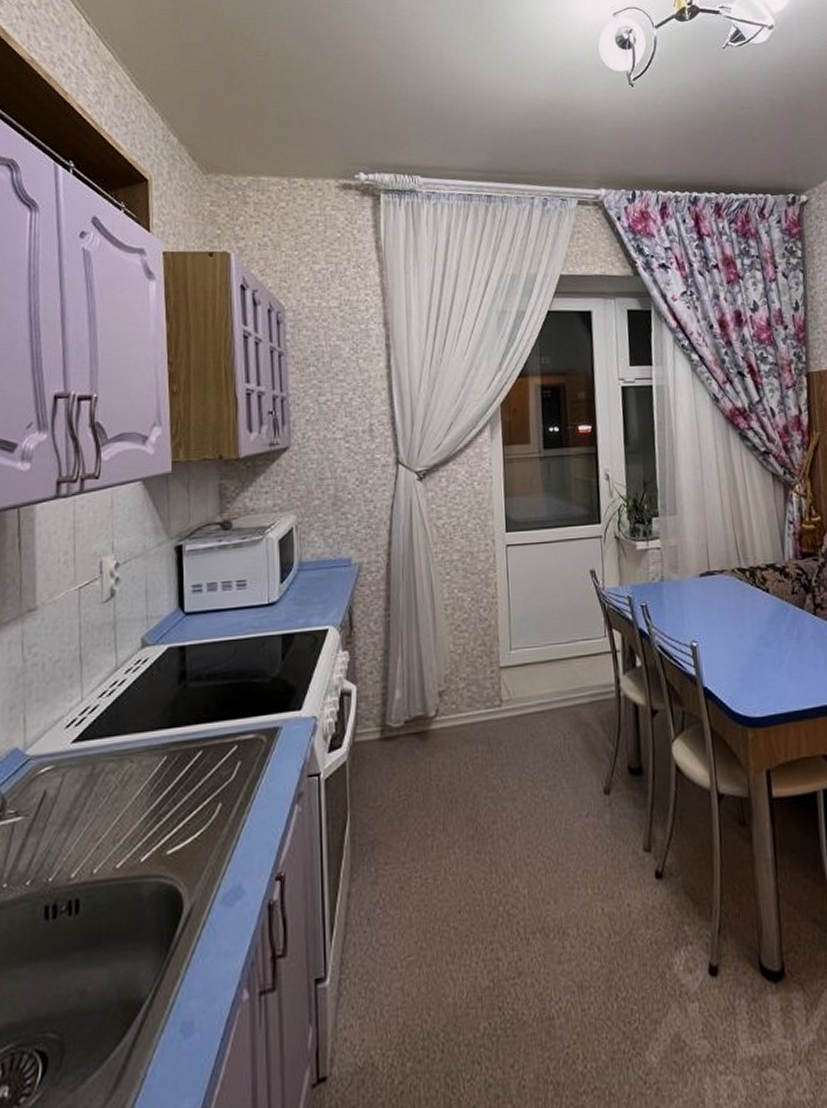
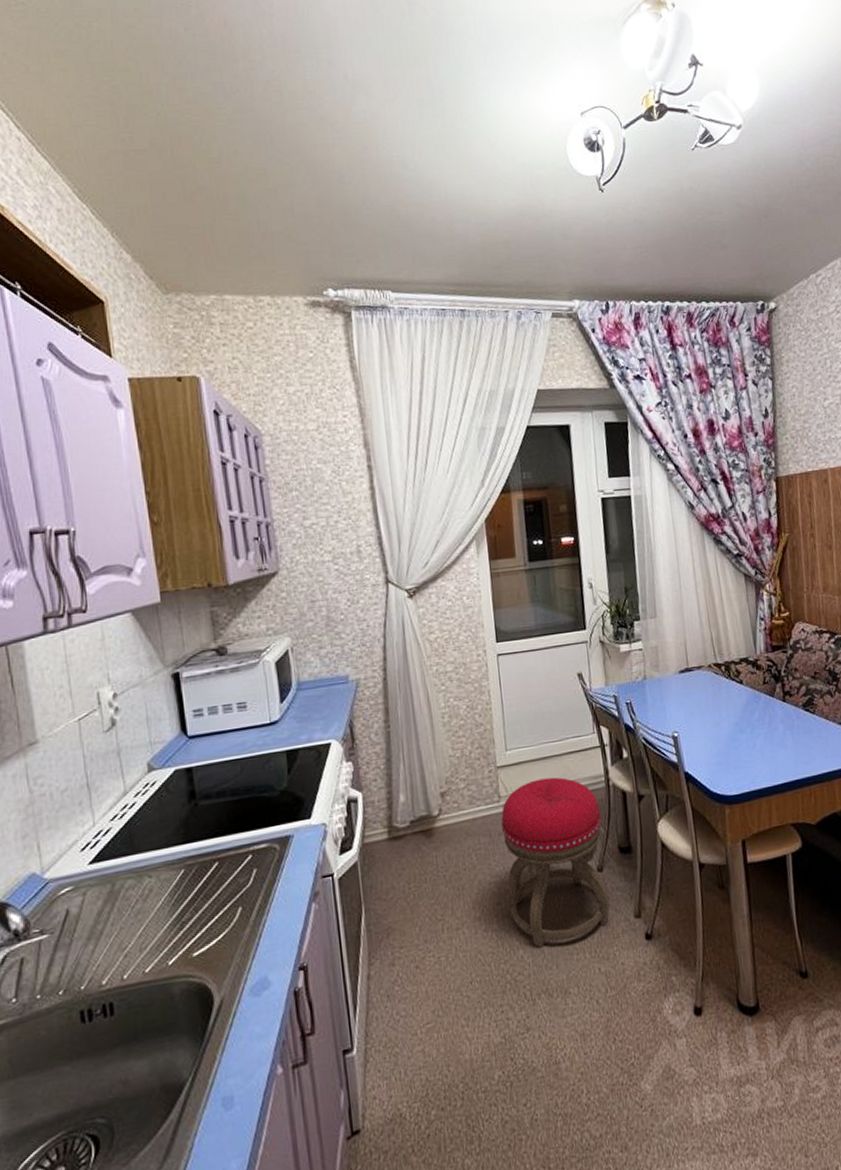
stool: none [501,682,617,878] -> present [501,777,610,948]

